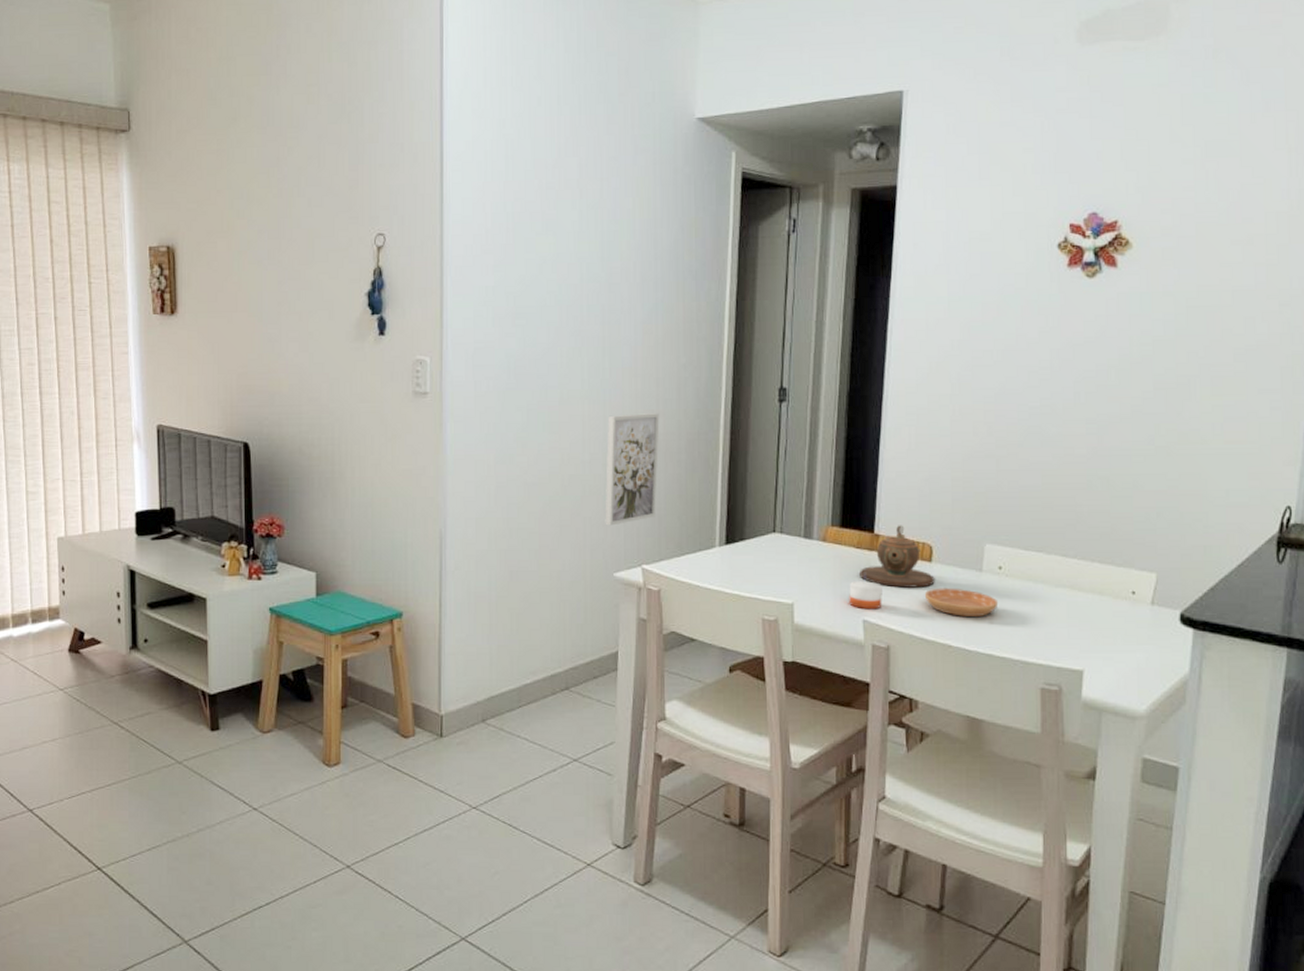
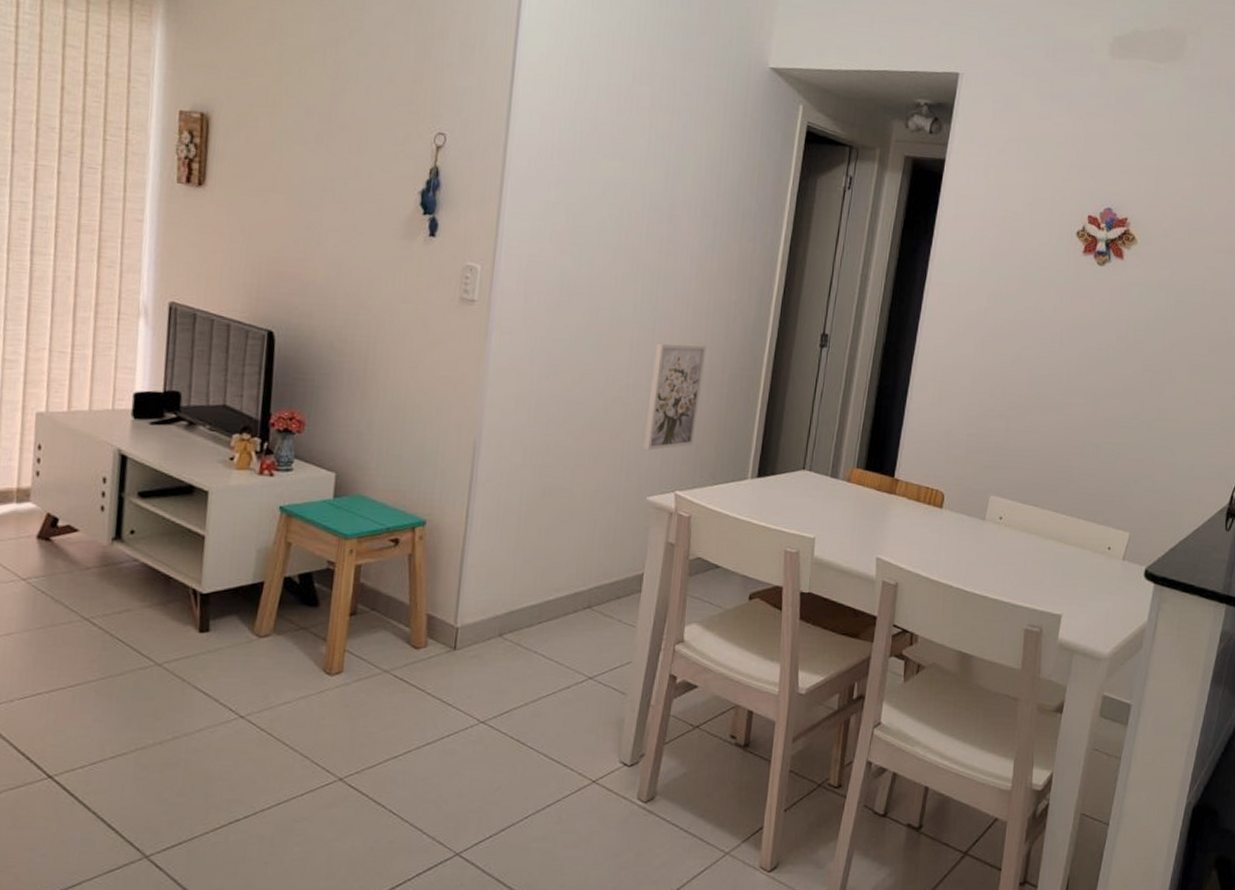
candle: present [849,580,882,610] -> none [866,520,897,549]
teapot: present [860,525,935,588] -> none [878,472,944,531]
saucer: present [925,588,999,616] -> none [934,532,997,561]

